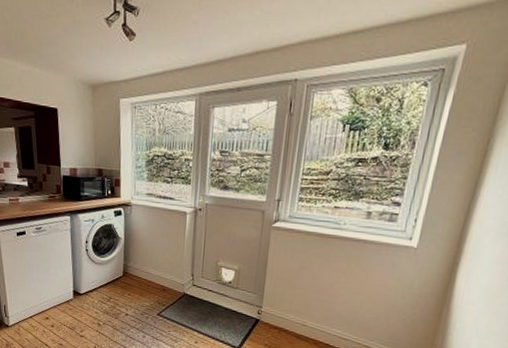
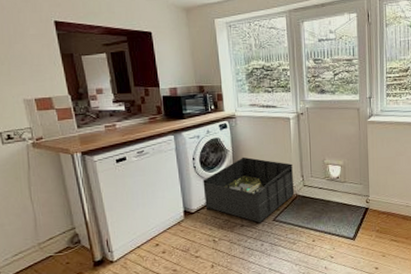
storage bin: none [93,246,184,315] -> present [203,156,295,223]

